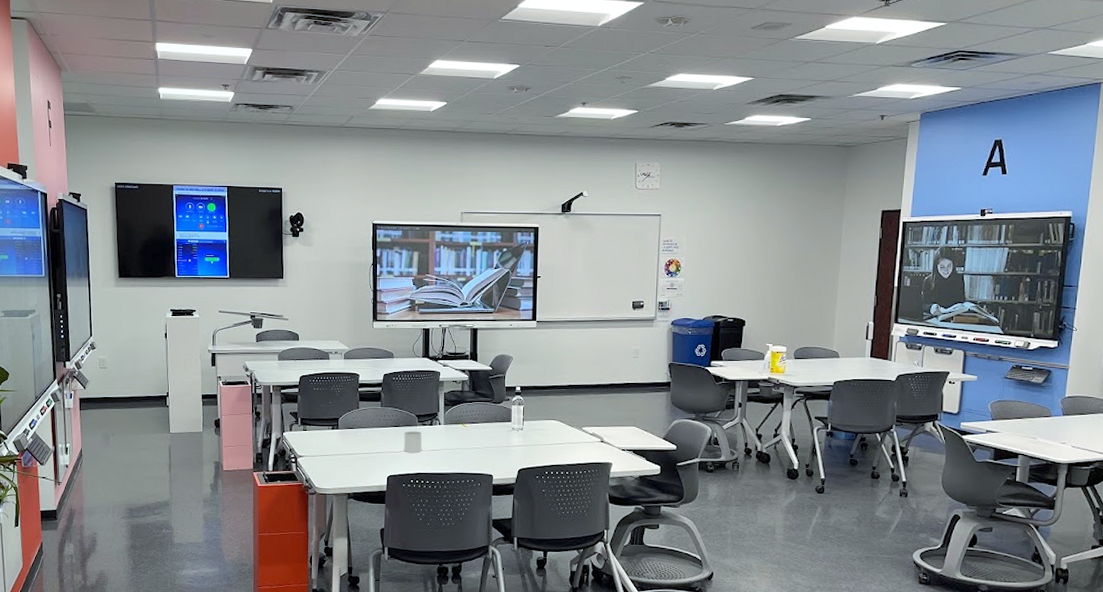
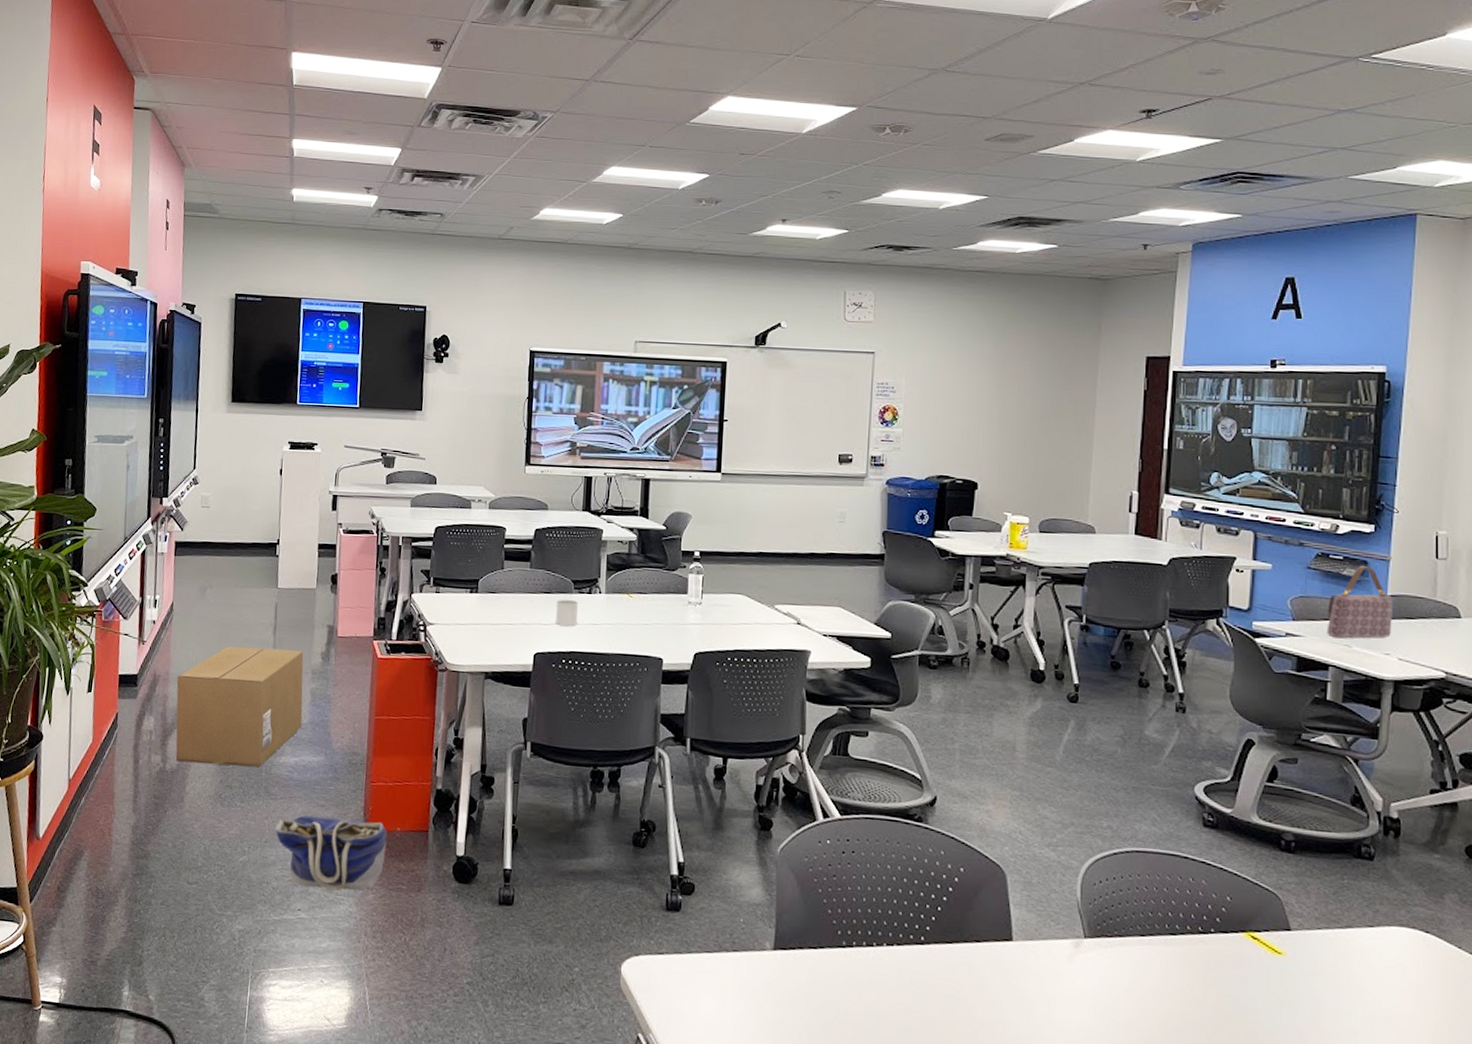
box: none [90,482,198,580] -> present [175,646,304,767]
handbag: none [1018,373,1070,433] -> present [1326,565,1394,639]

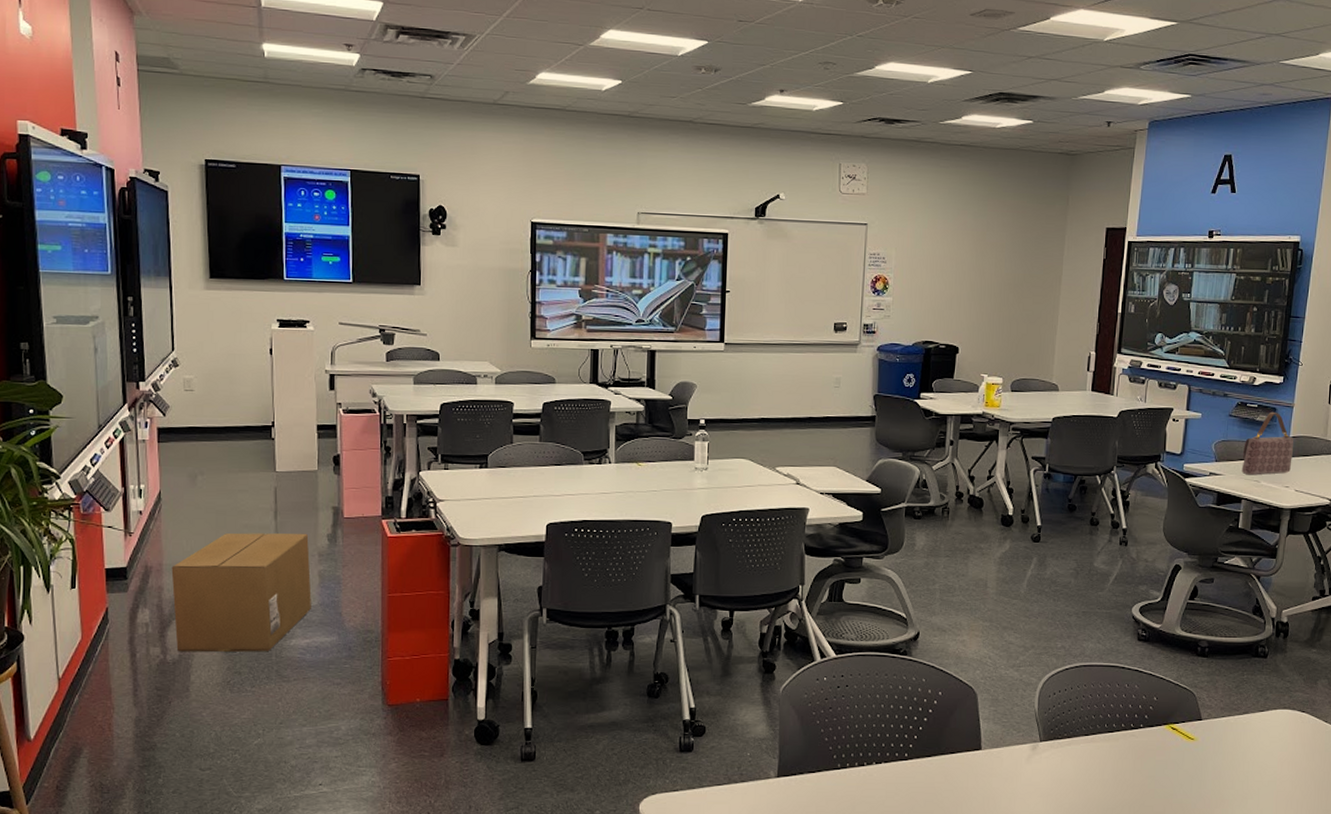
tote bag: present [275,815,387,892] -> none [290,694,407,764]
mug: present [555,599,579,627] -> none [566,470,589,497]

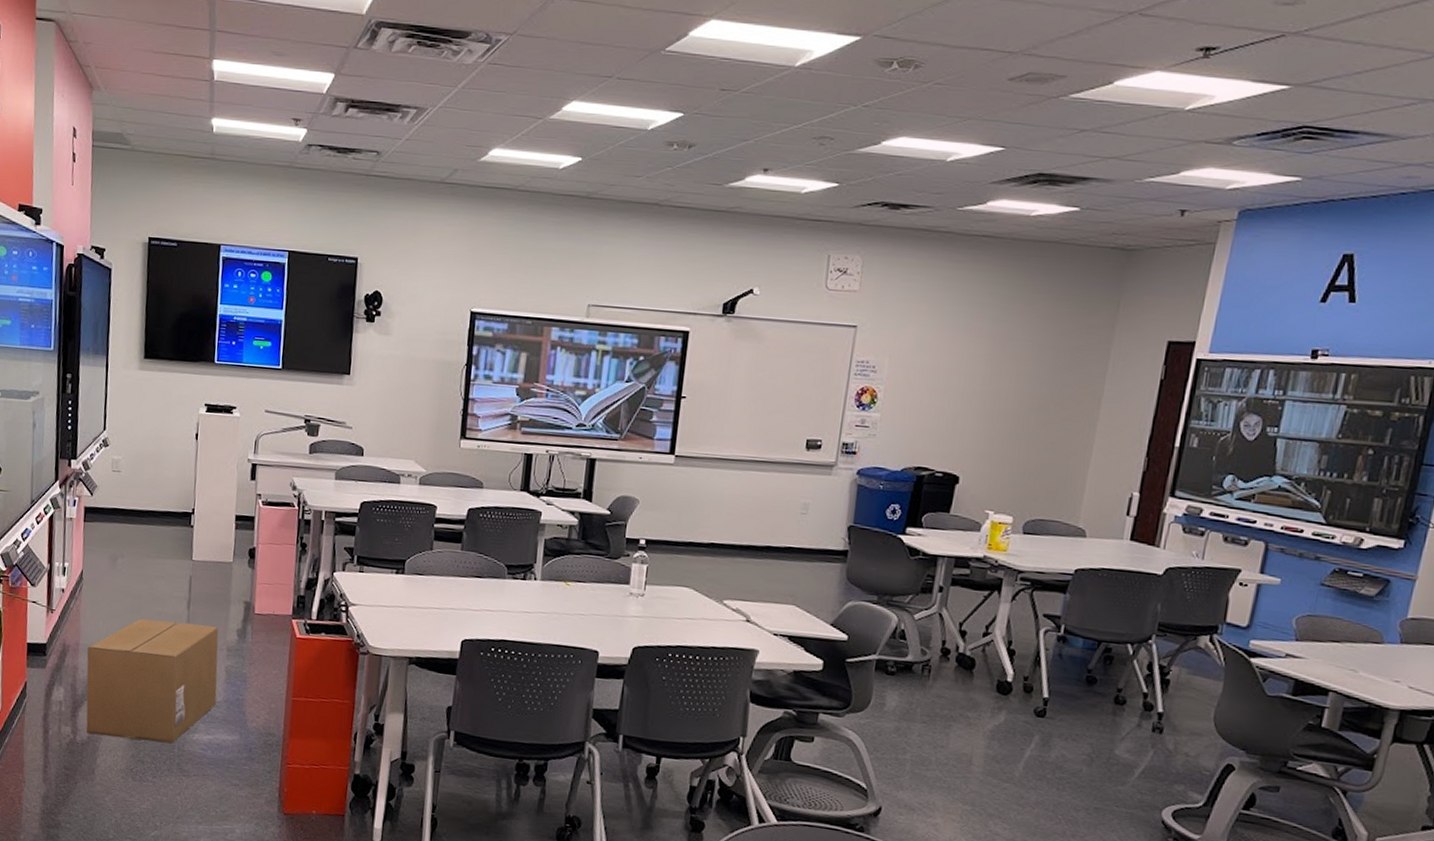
handbag: present [1241,411,1294,475] -> none [1331,583,1414,664]

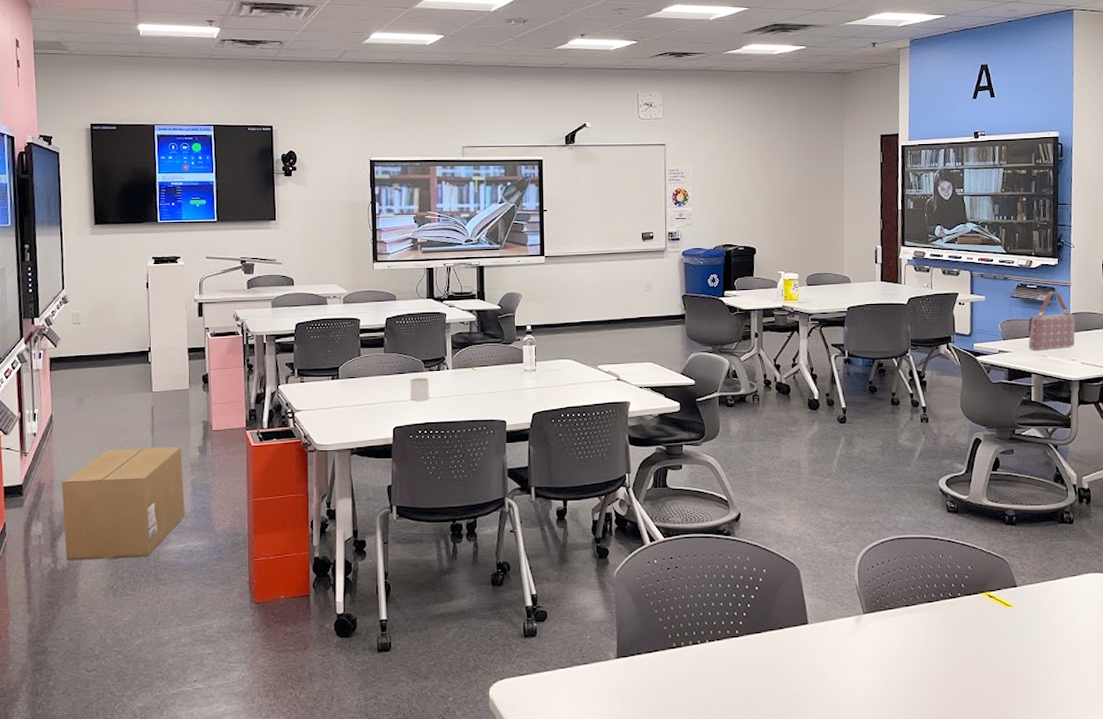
mug: none [486,584,512,614] -> present [409,377,430,402]
handbag: none [1331,583,1414,664] -> present [1027,291,1075,351]

